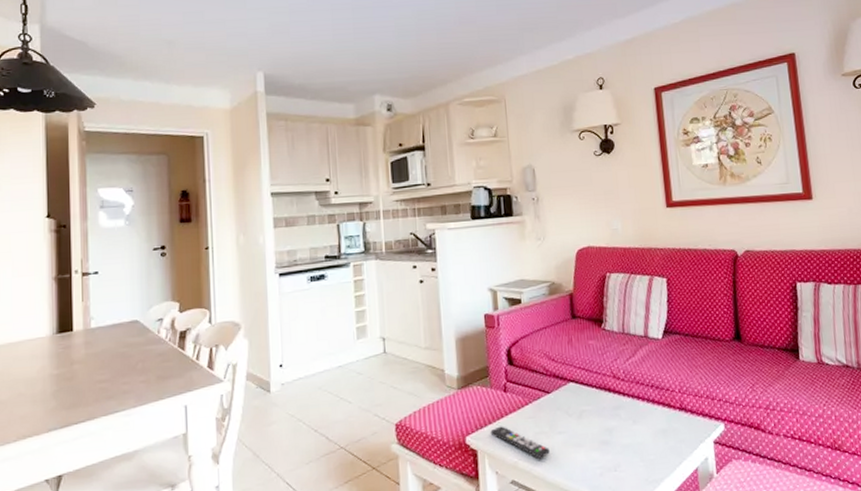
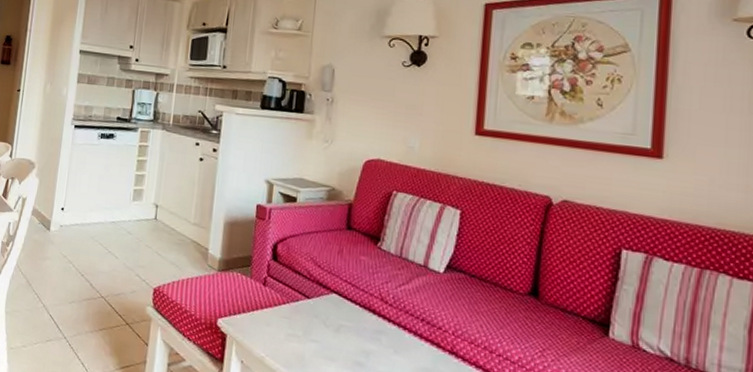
remote control: present [490,426,550,459] -> none [242,317,300,361]

